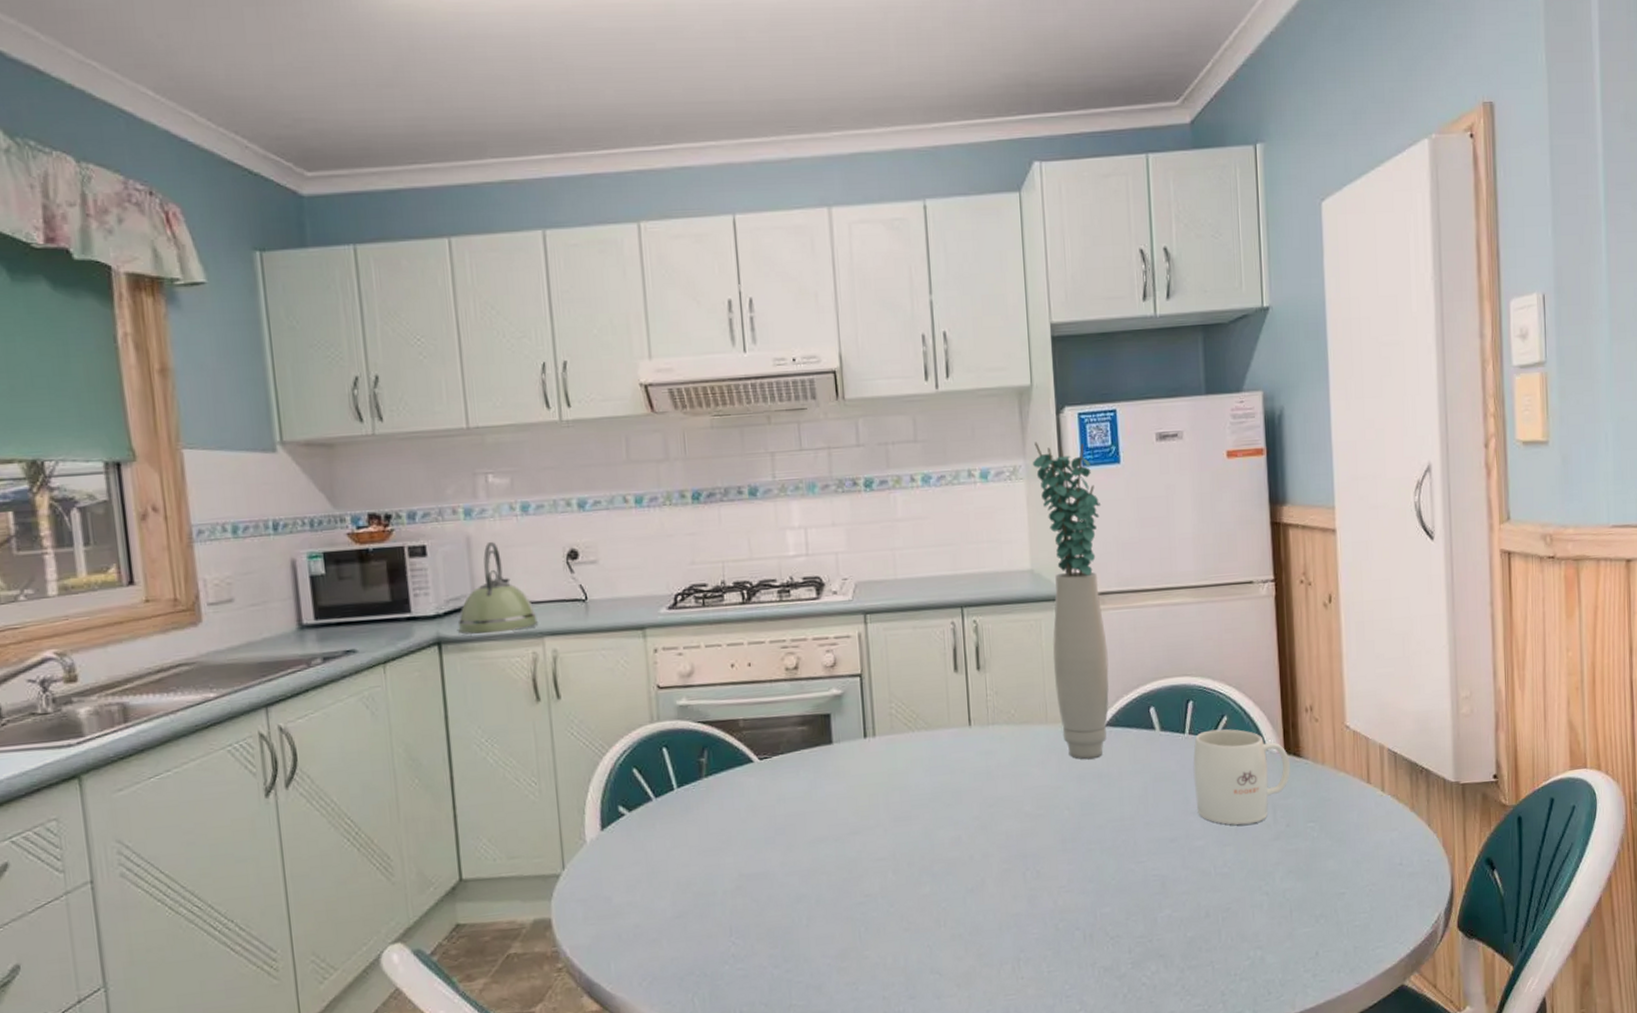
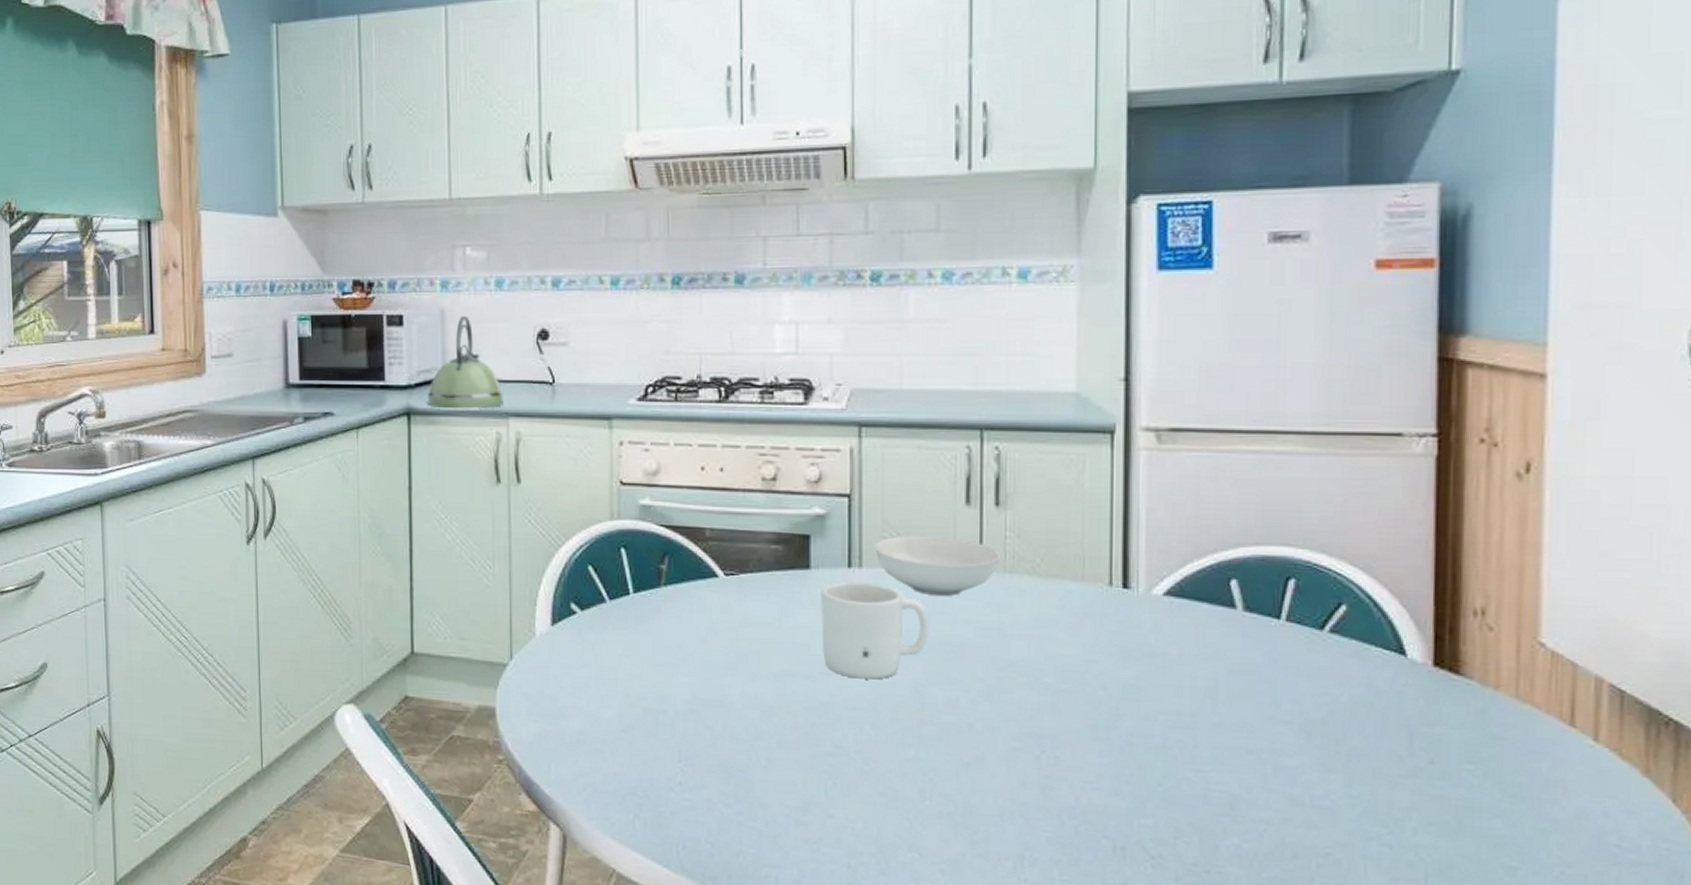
mug: none [843,748,934,834] -> present [821,581,930,680]
bowl: none [885,700,985,752] -> present [875,535,1001,596]
vase: present [1032,442,1109,759] -> none [1088,237,1182,632]
mug: present [1193,729,1290,825] -> none [1288,620,1442,751]

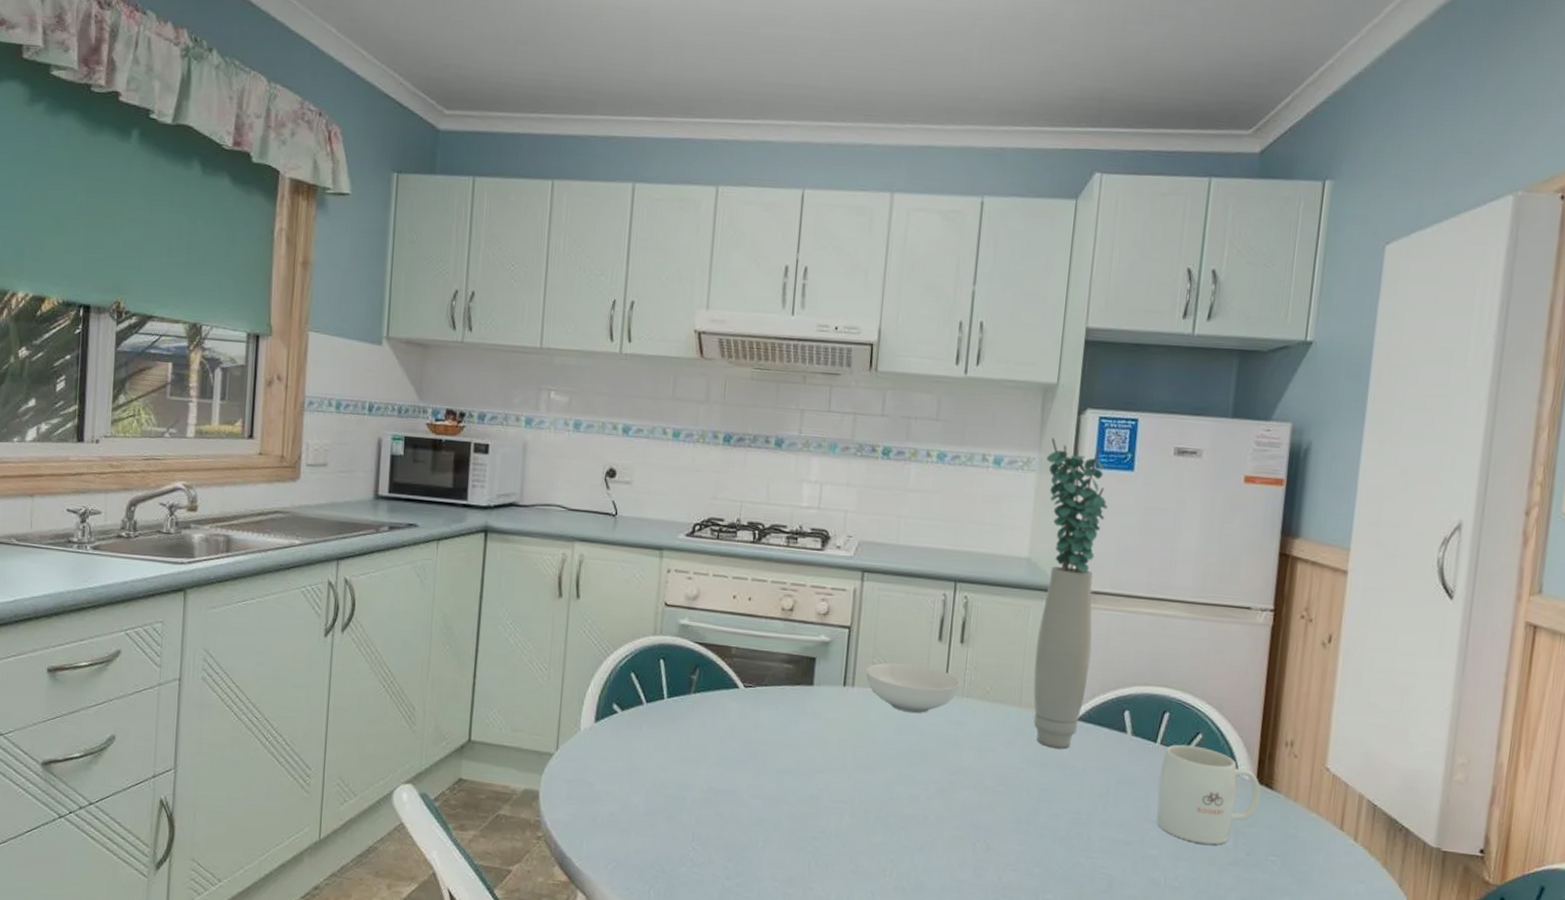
kettle: present [426,315,505,409] -> none [502,449,573,532]
mug: present [821,581,930,680] -> none [817,697,903,778]
vase: none [1088,237,1182,632] -> present [1033,438,1109,748]
mug: none [1288,620,1442,751] -> present [1156,744,1261,845]

